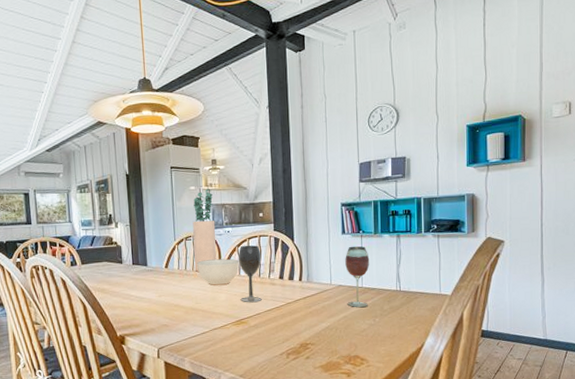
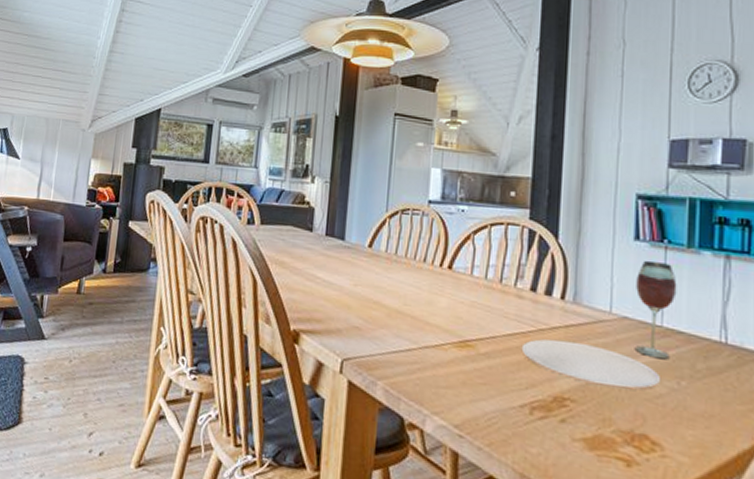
vase: present [192,185,216,273] -> none [408,144,447,262]
bowl: present [196,258,239,286] -> none [412,244,474,286]
wine glass: present [238,245,262,303] -> none [468,234,507,320]
plate: none [277,306,364,332] -> present [521,339,661,391]

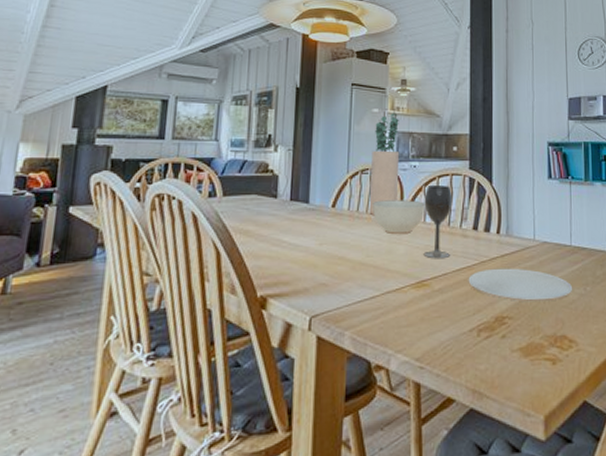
vase: none [408,144,447,262] -> present [369,109,400,216]
bowl: none [412,244,474,286] -> present [372,200,425,235]
wine glass: none [468,234,507,320] -> present [423,186,453,259]
wineglass: present [636,260,677,360] -> none [551,194,580,272]

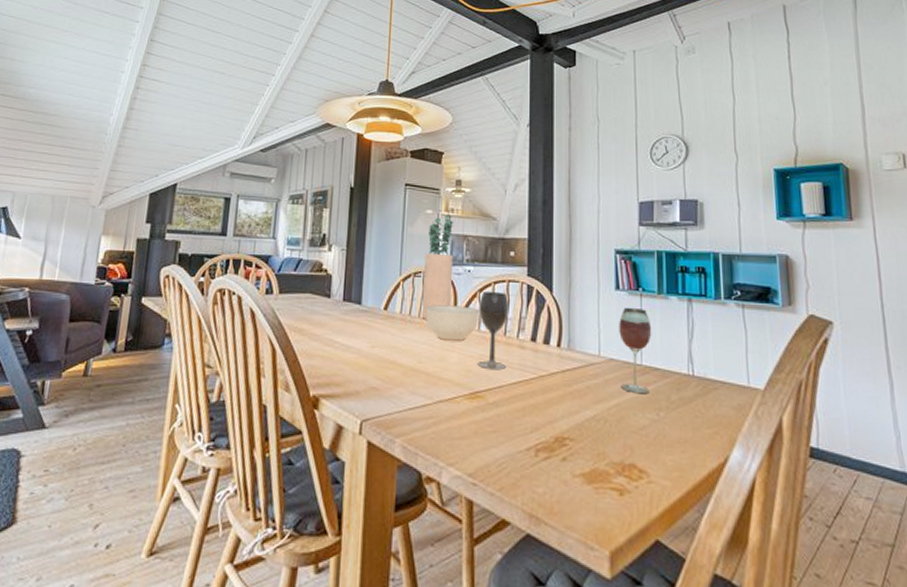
plate: present [468,268,573,302] -> none [525,384,644,425]
wineglass: none [551,194,580,272] -> present [619,307,652,394]

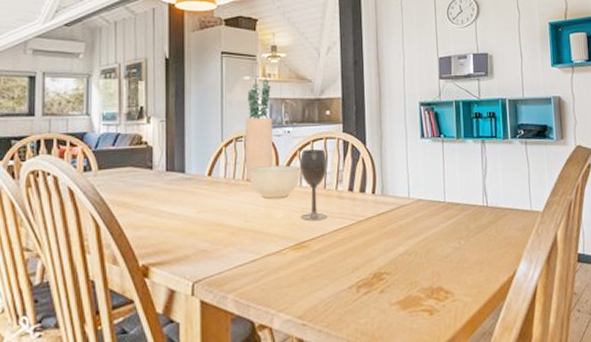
wineglass: present [619,307,652,394] -> none [425,152,453,227]

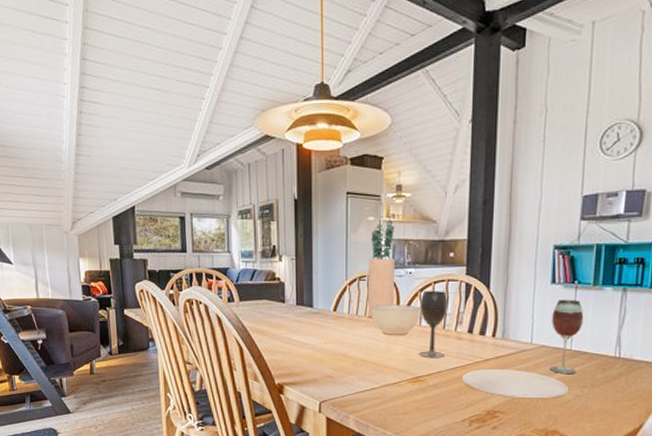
plate: none [345,226,448,258] -> present [461,368,569,400]
wineglass: none [425,152,453,227] -> present [551,299,584,375]

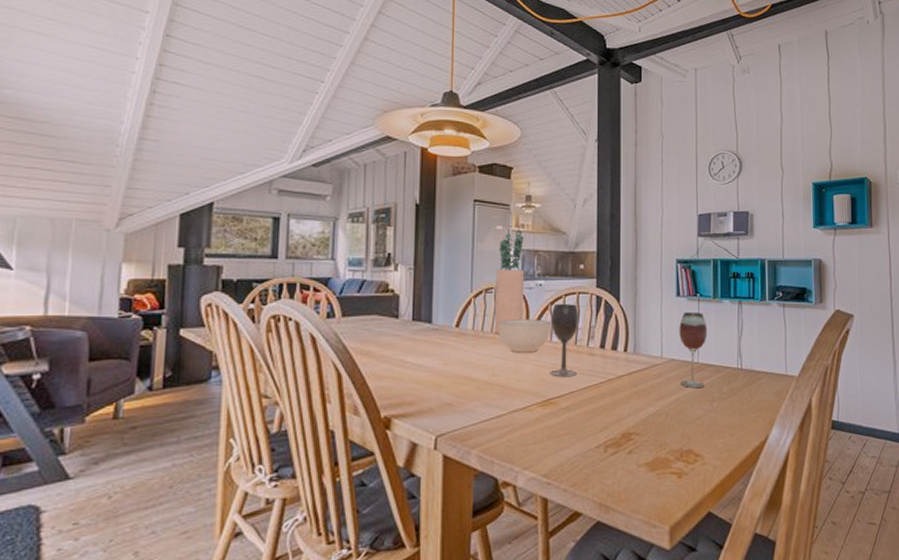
plate: present [461,368,569,400] -> none [595,385,700,419]

